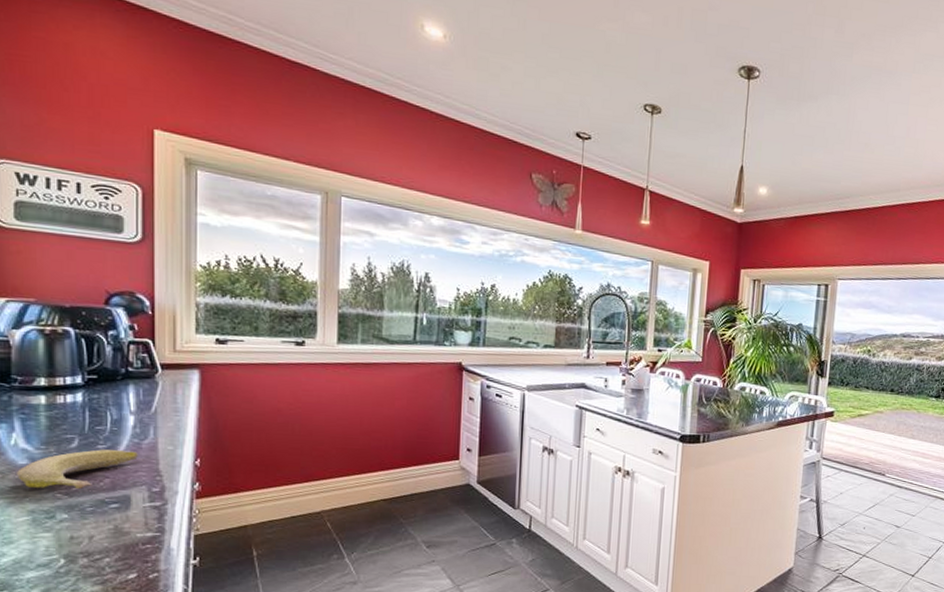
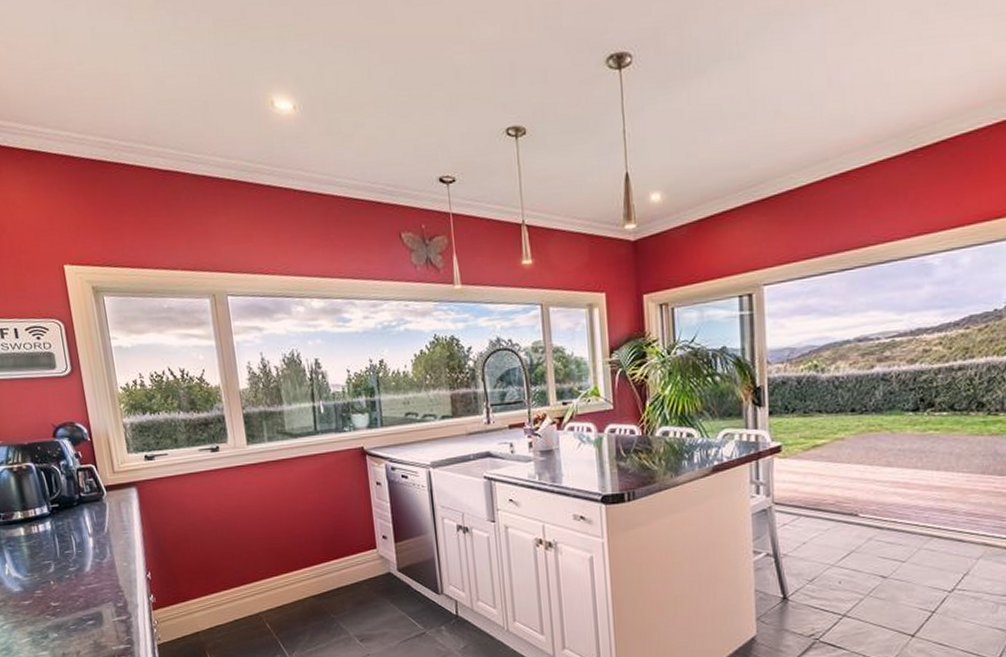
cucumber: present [17,449,139,490] -> none [14,570,102,612]

